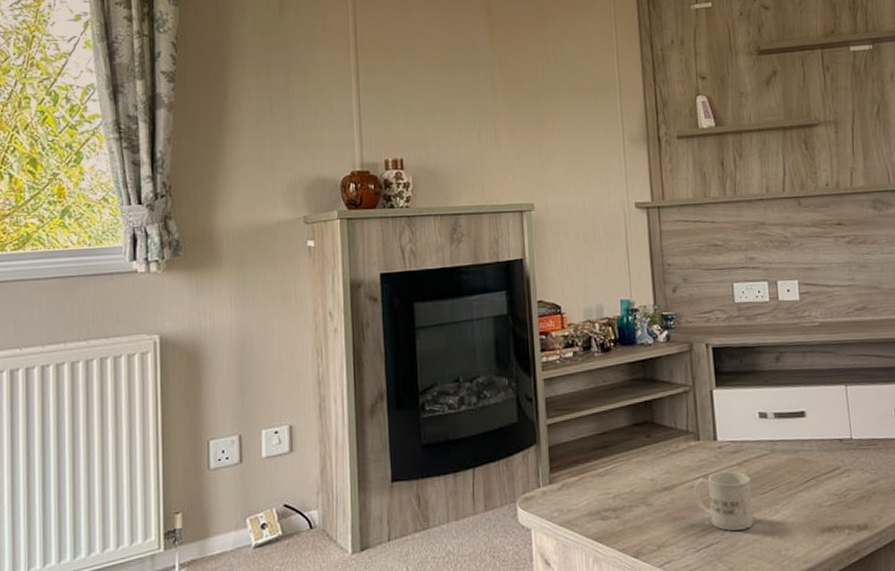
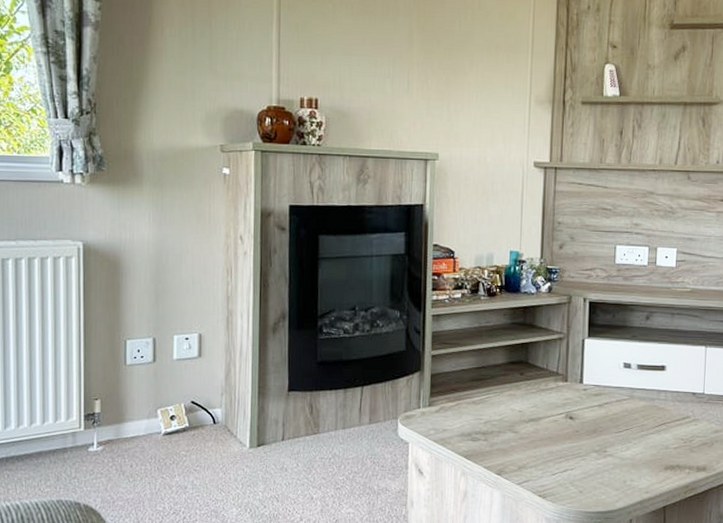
mug: present [693,471,754,531] -> none [556,410,608,461]

